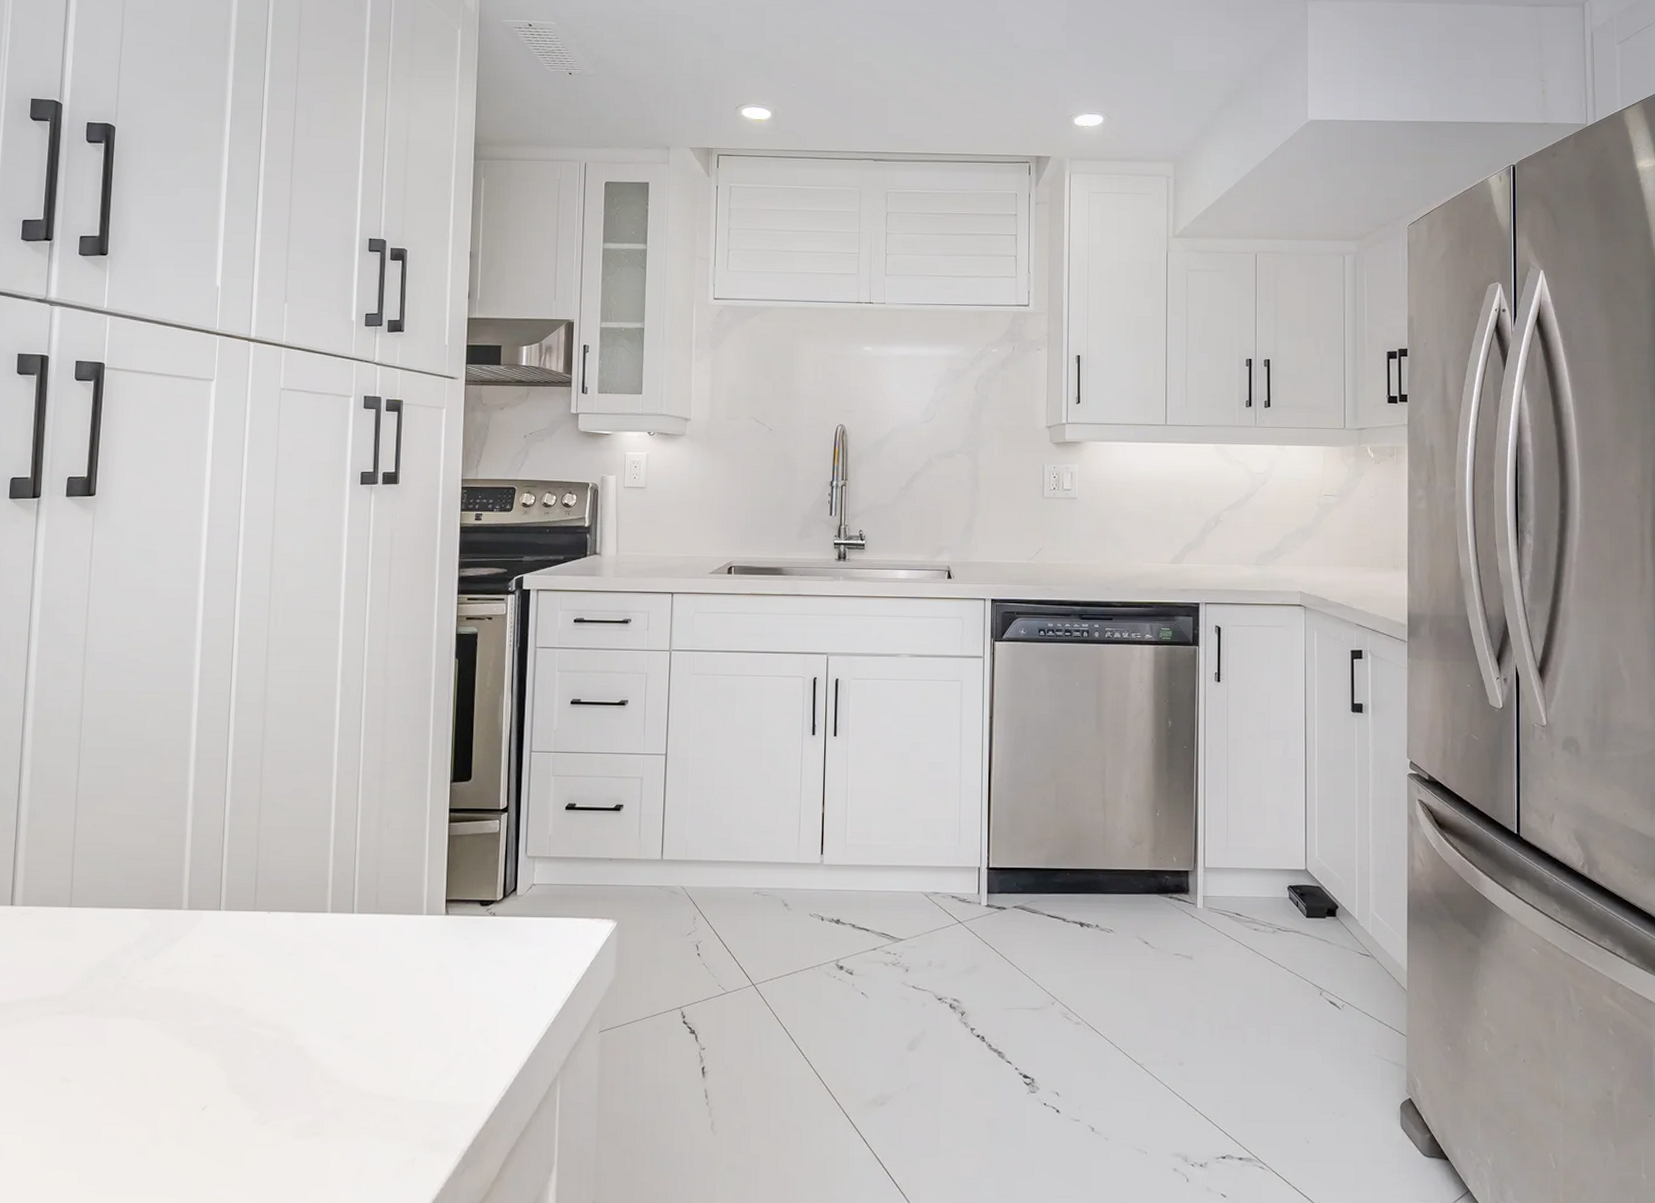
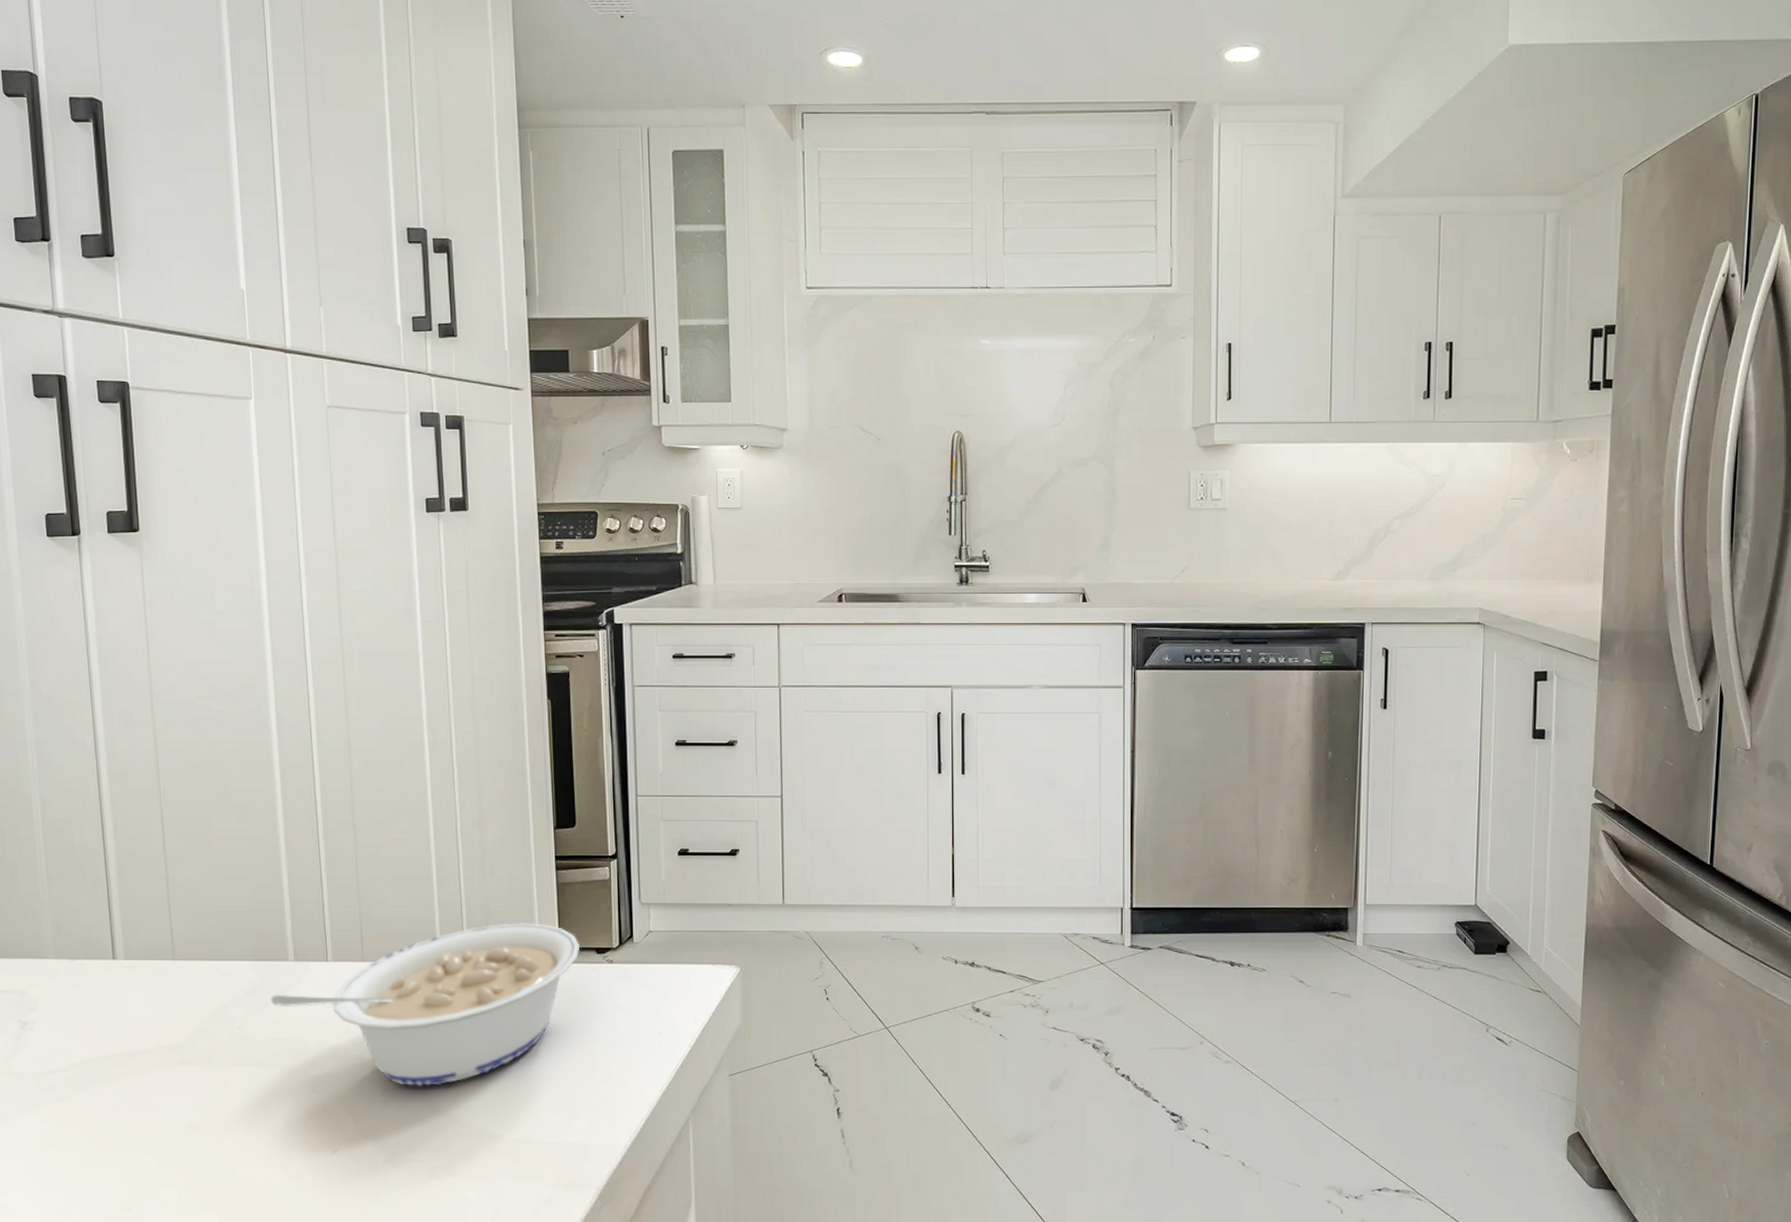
legume: none [160,874,466,1040] -> present [271,923,581,1086]

